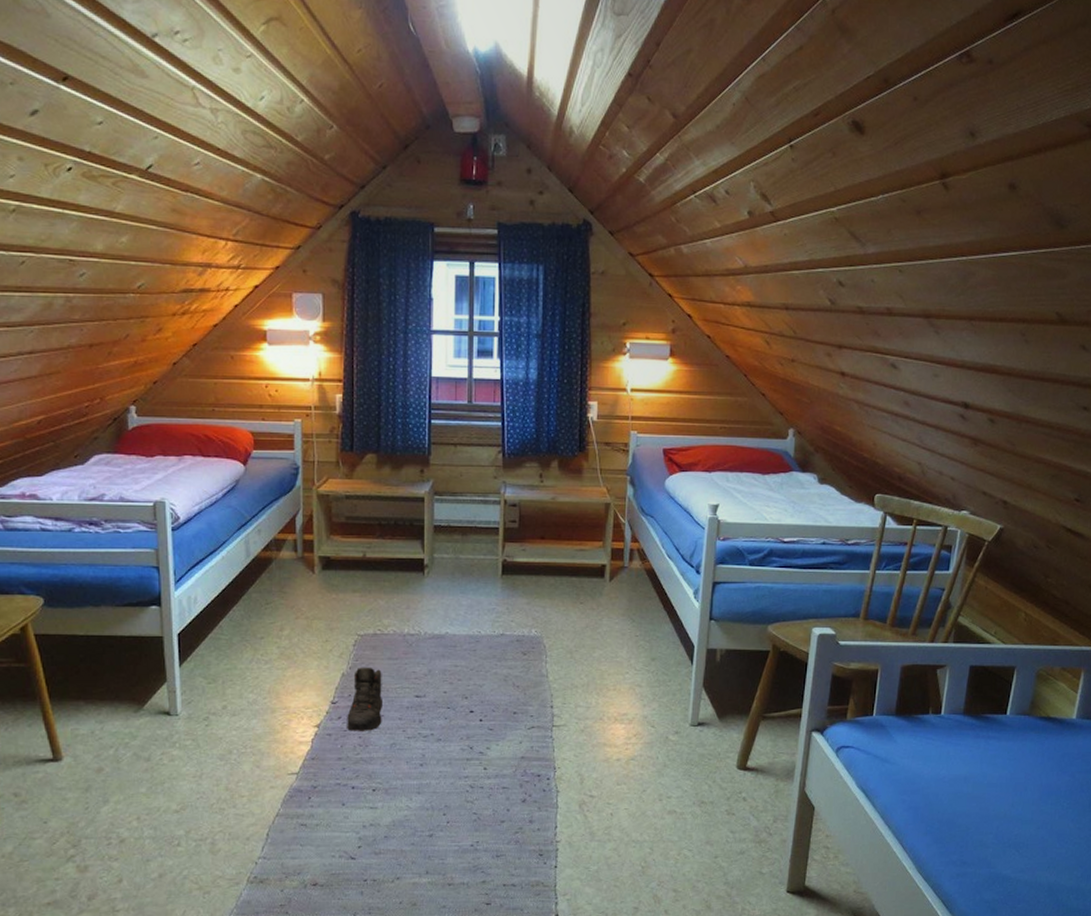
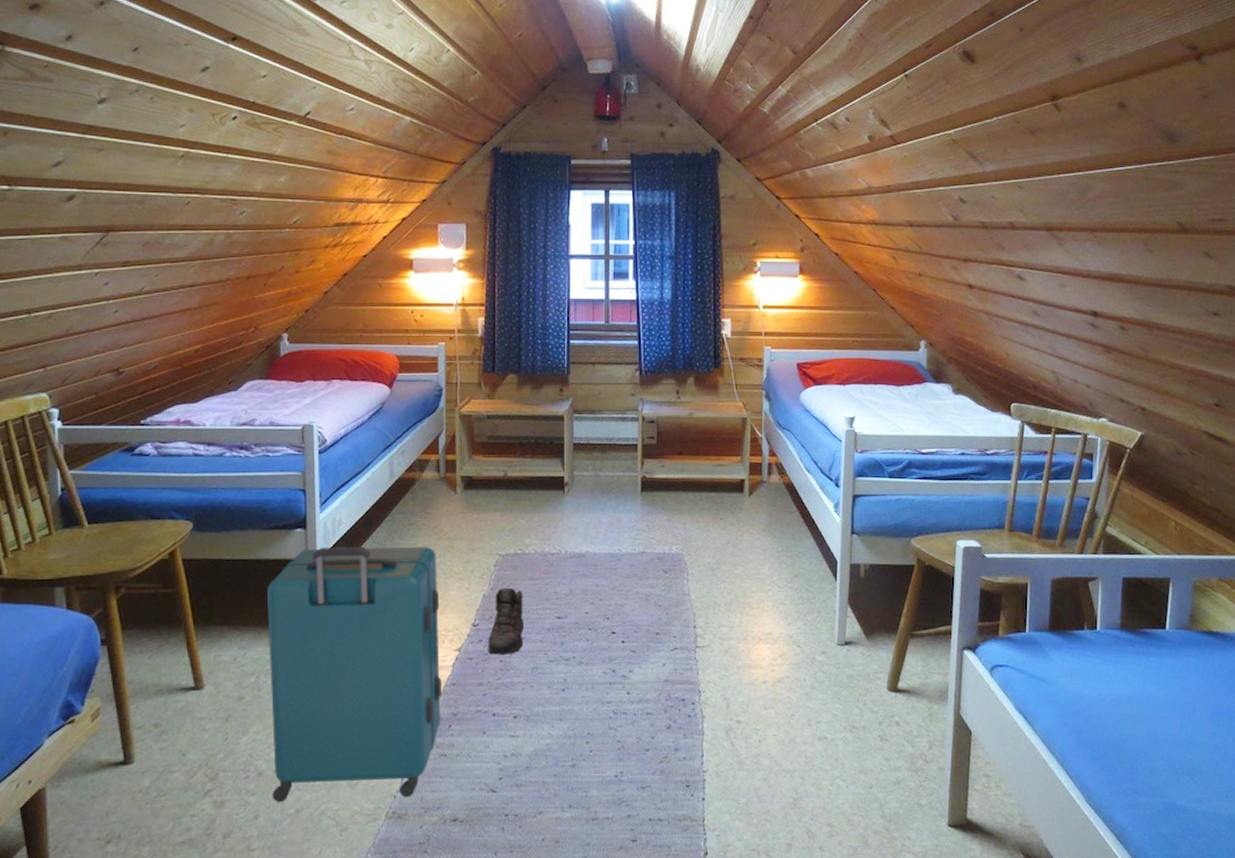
suitcase: none [122,624,301,867] -> present [266,546,441,802]

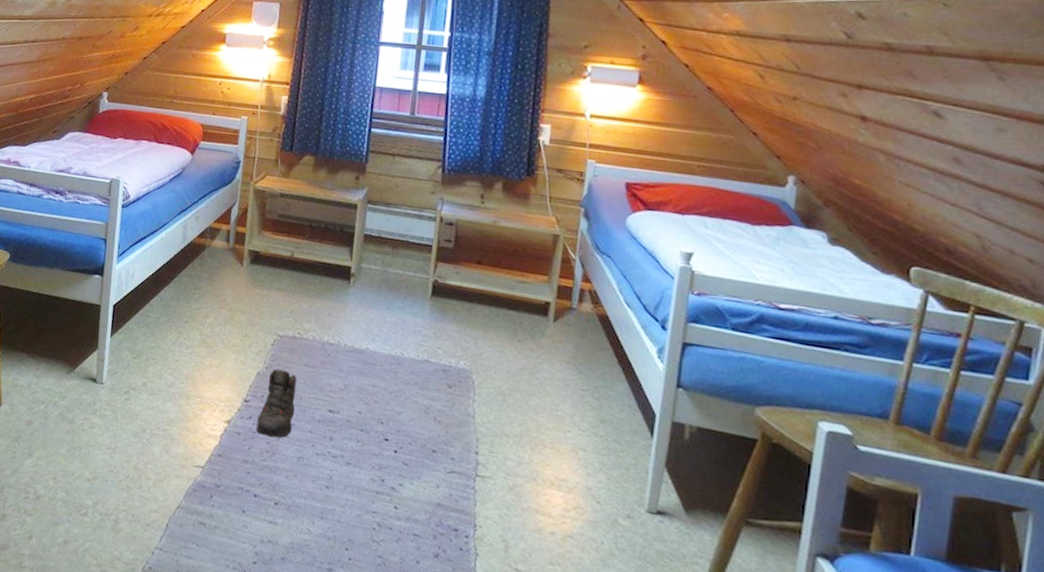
suitcase: present [266,546,441,802] -> none [45,295,218,557]

